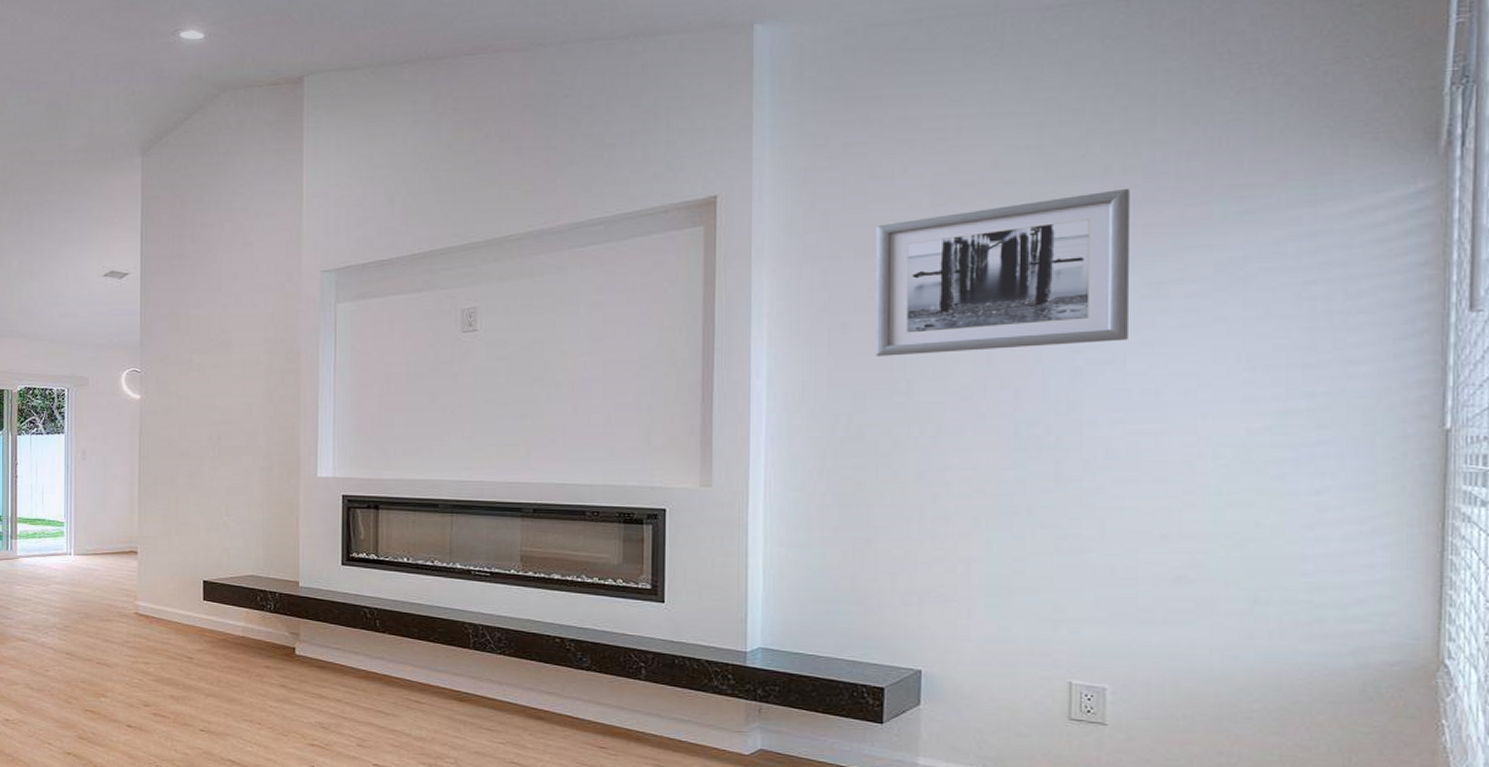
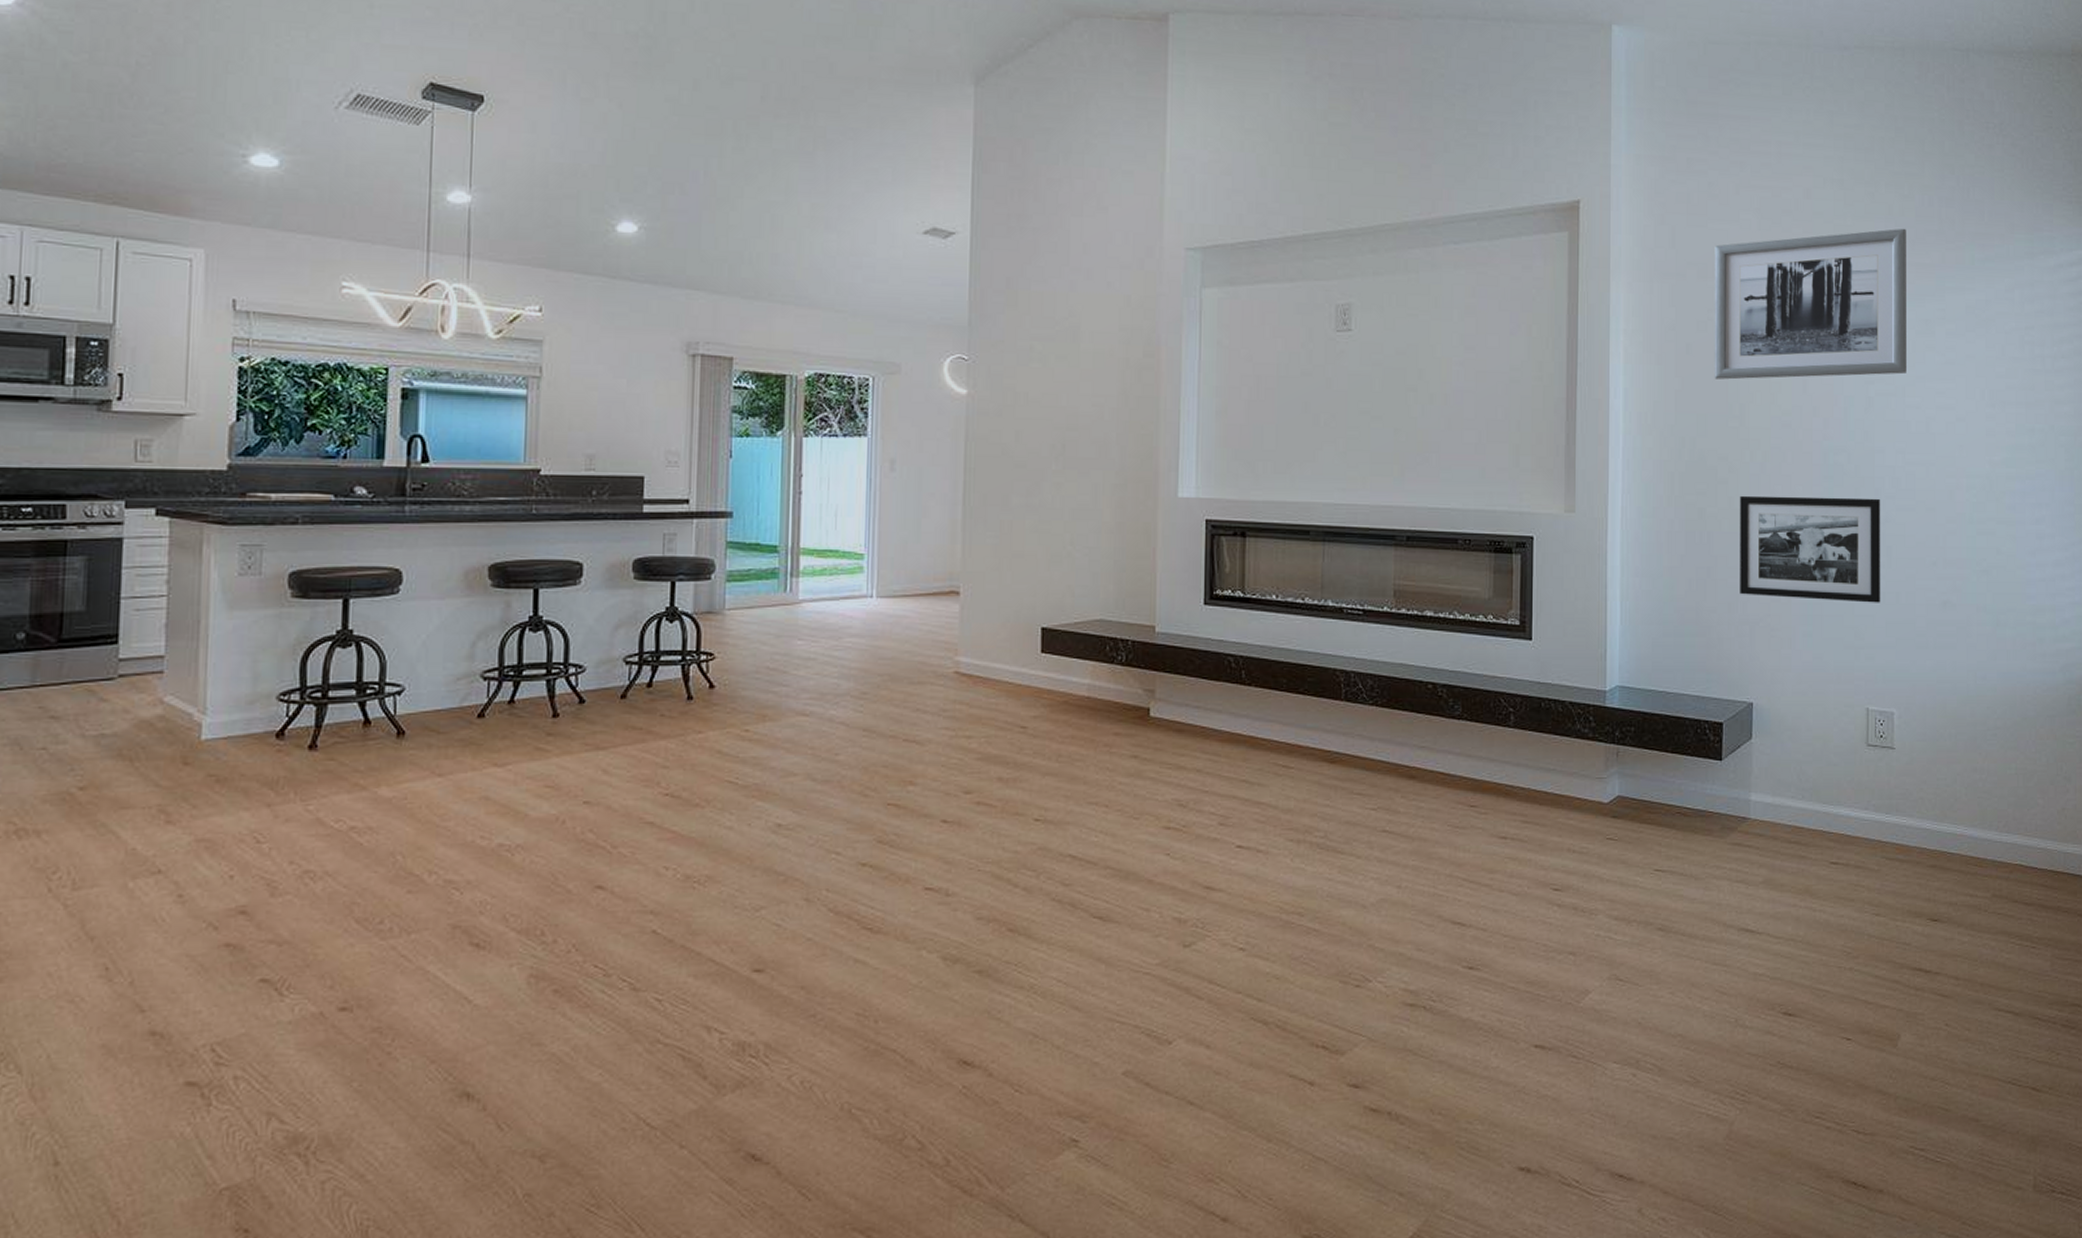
picture frame: none [906,469,1091,577] -> present [1740,495,1881,603]

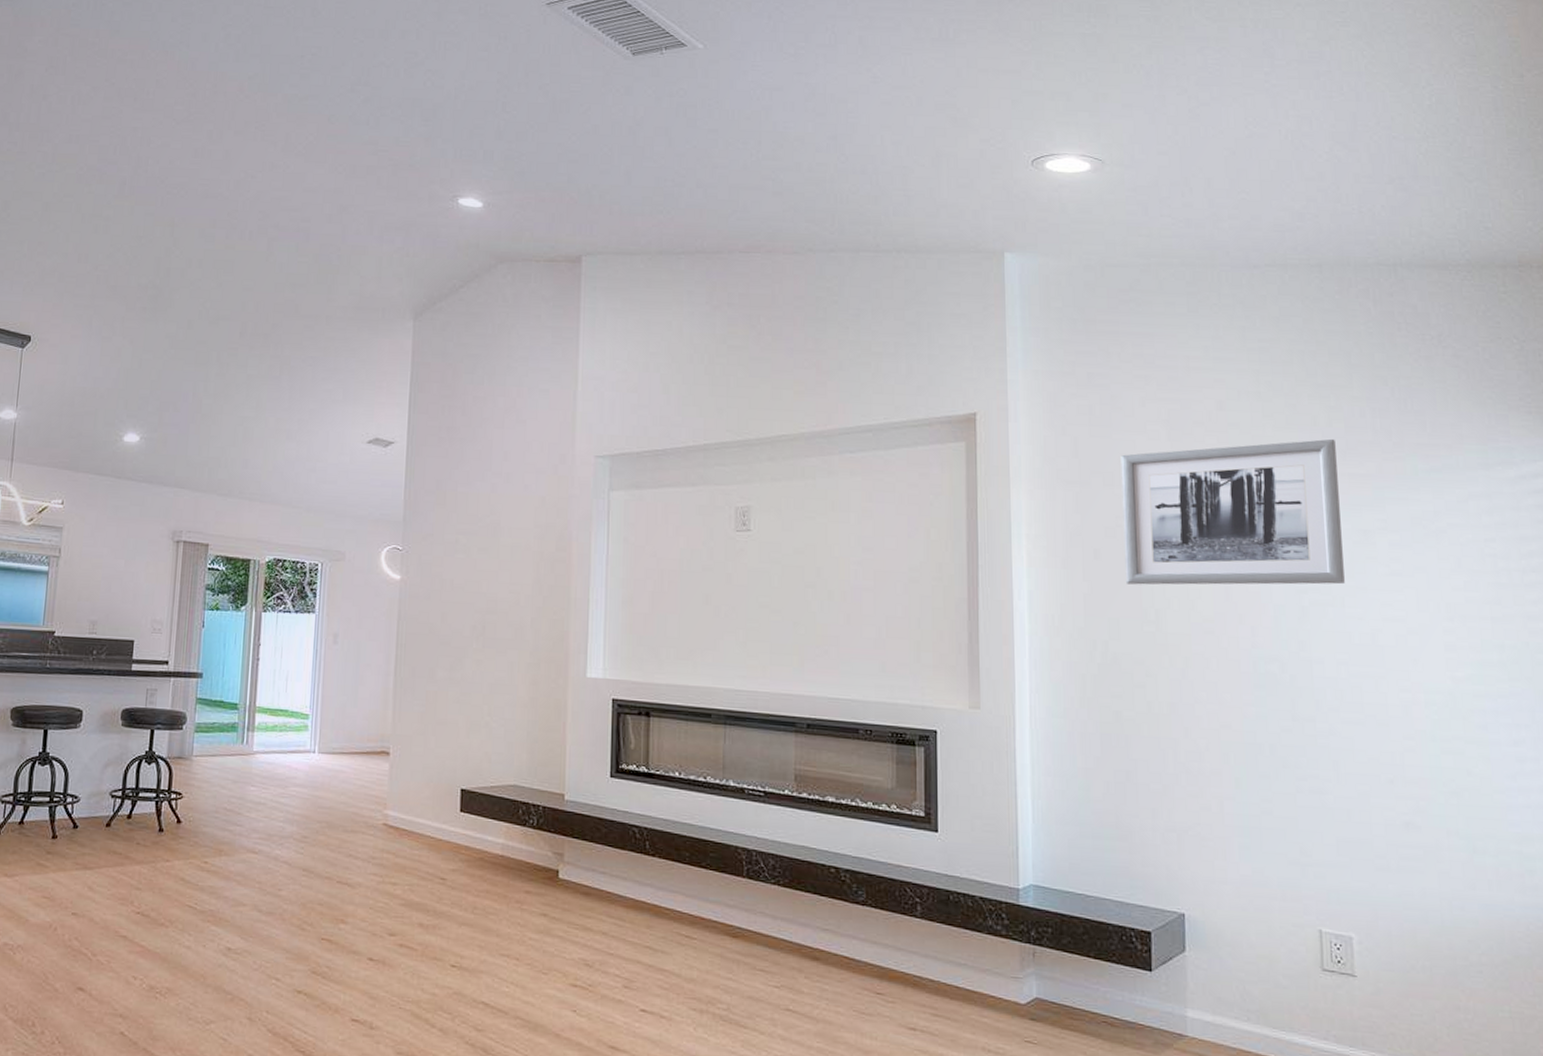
picture frame: present [1740,495,1881,603] -> none [1160,700,1330,819]

